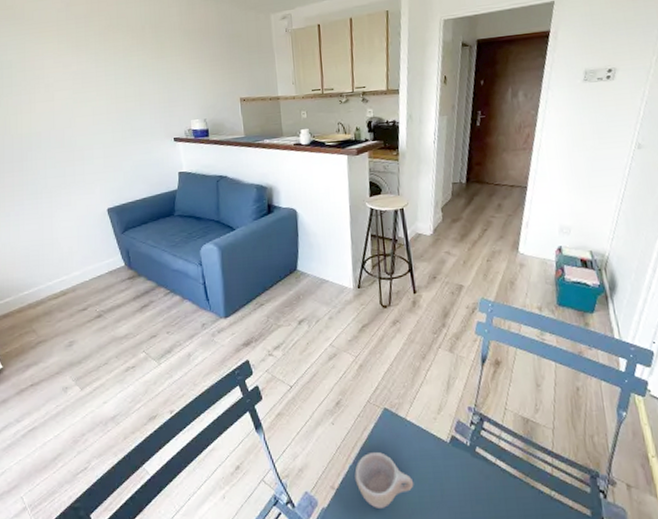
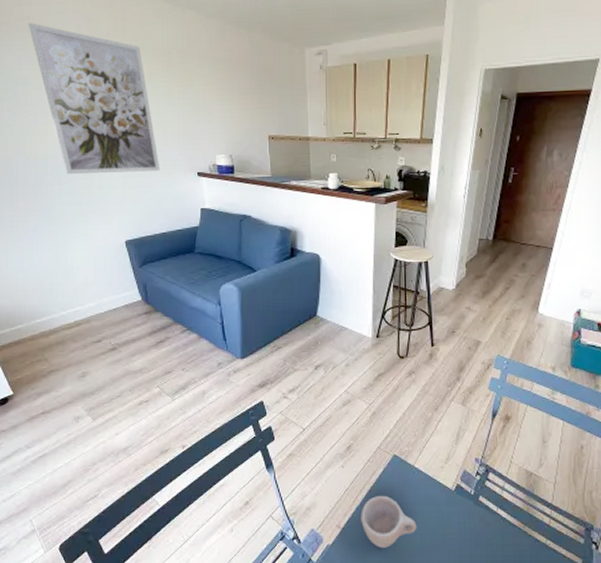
wall art: none [11,11,139,149] -> present [28,23,160,175]

